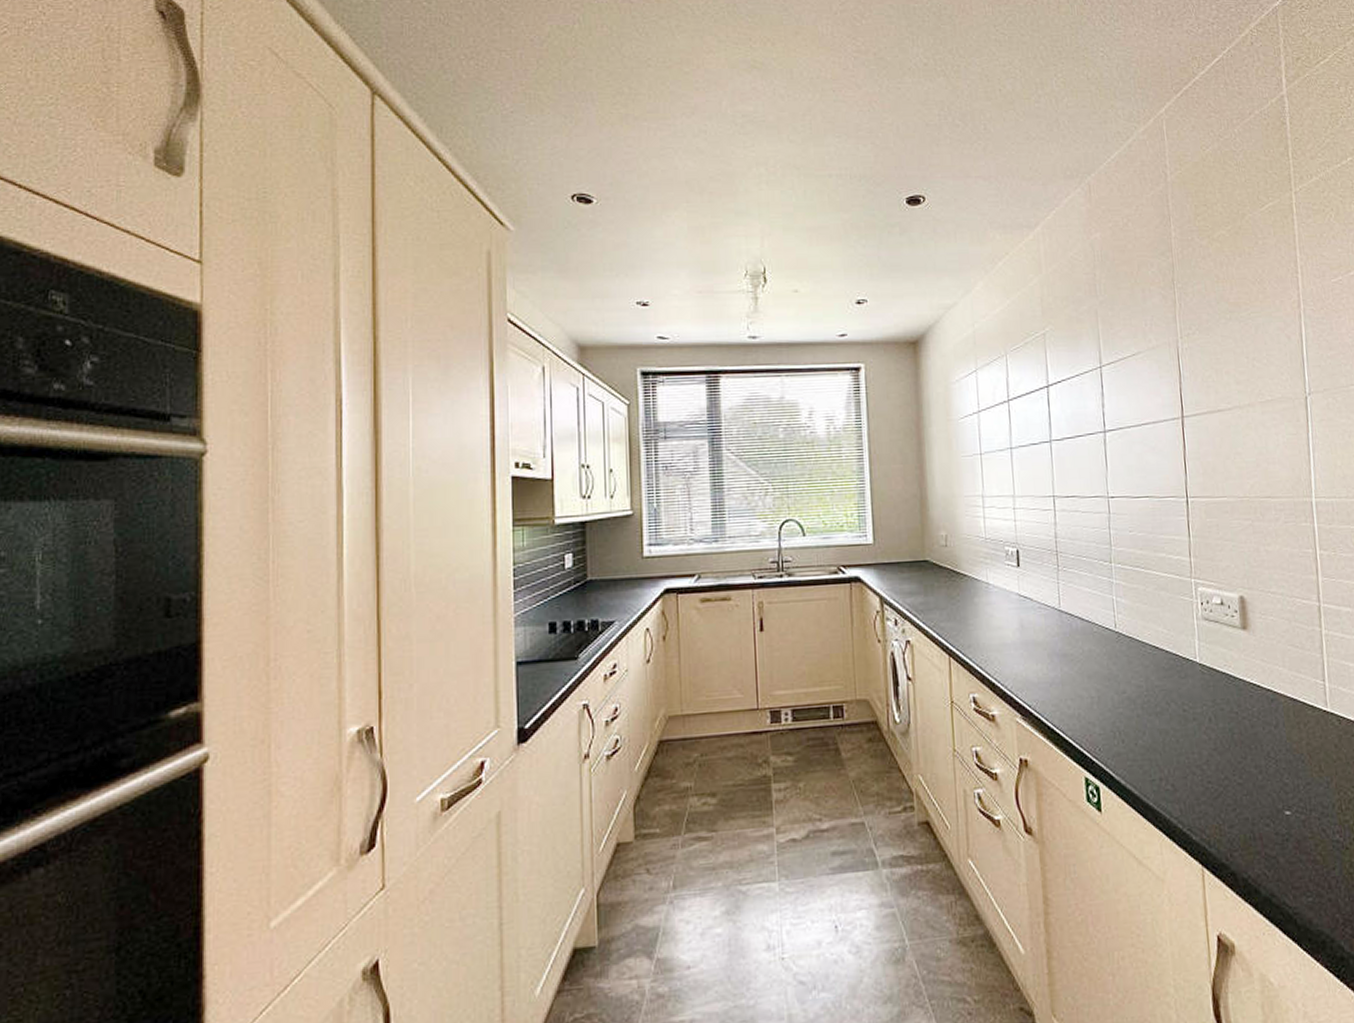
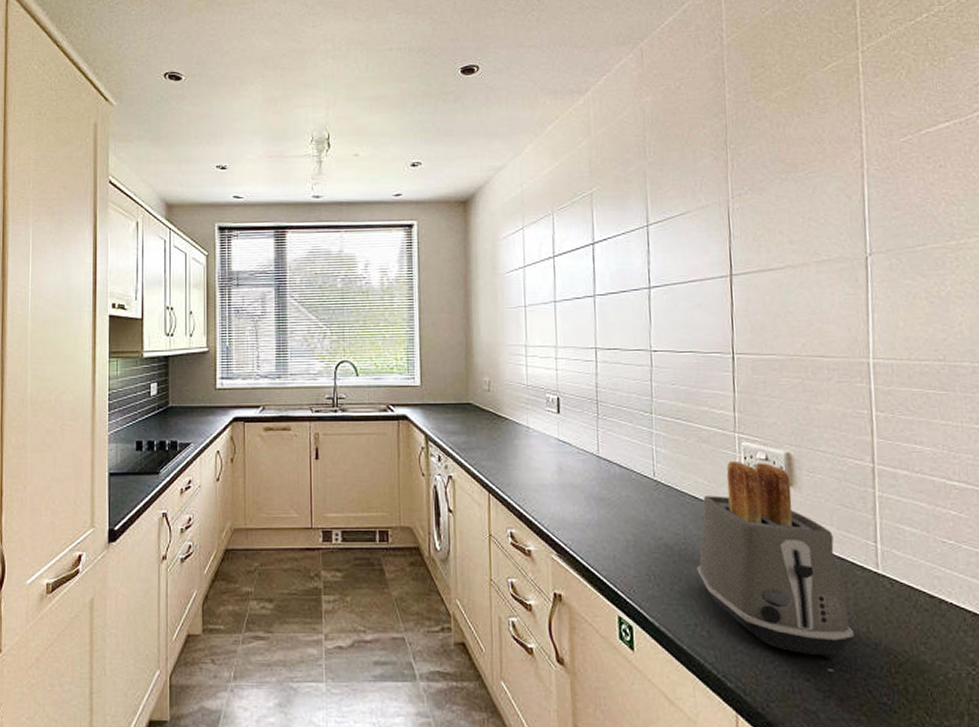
toaster: none [1160,607,1308,803] -> present [697,460,854,661]

